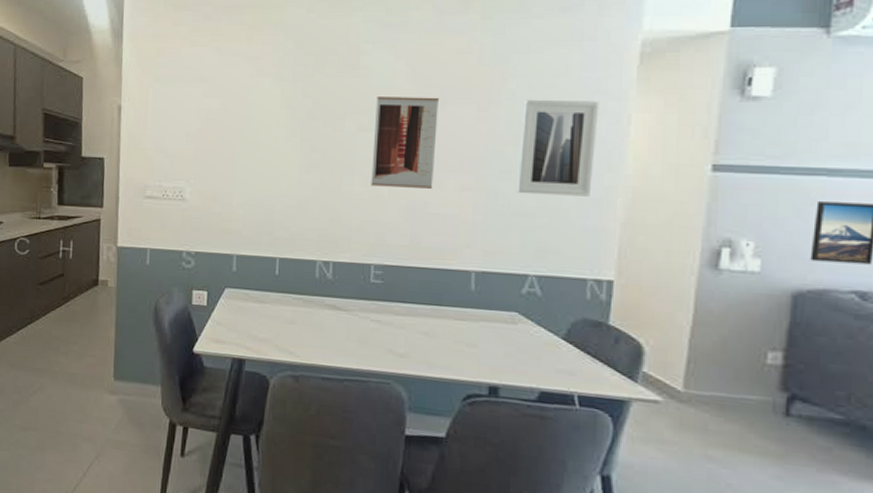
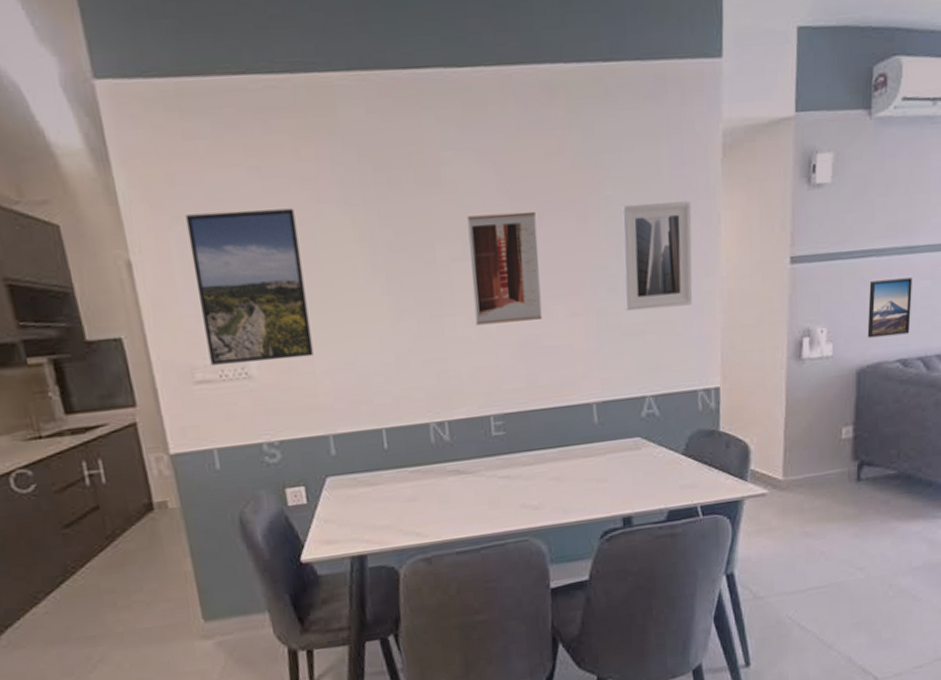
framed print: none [158,77,239,191] -> present [185,208,314,365]

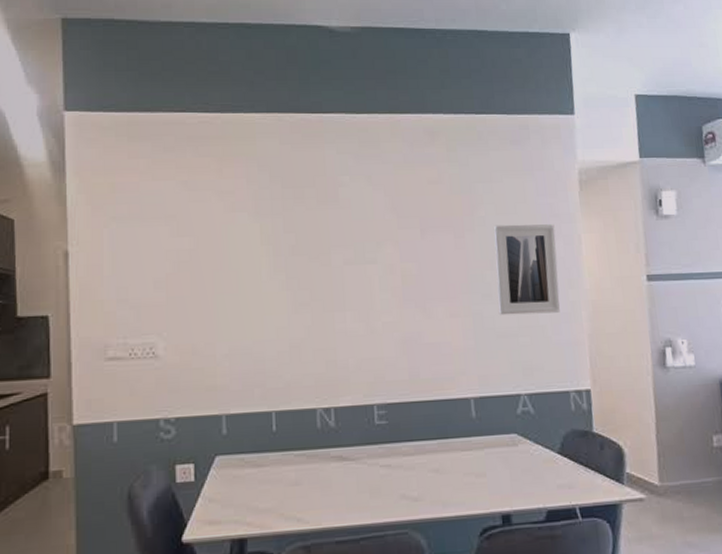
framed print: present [185,208,314,365] -> none [120,215,216,344]
wall art: present [467,211,543,326] -> none [359,226,424,321]

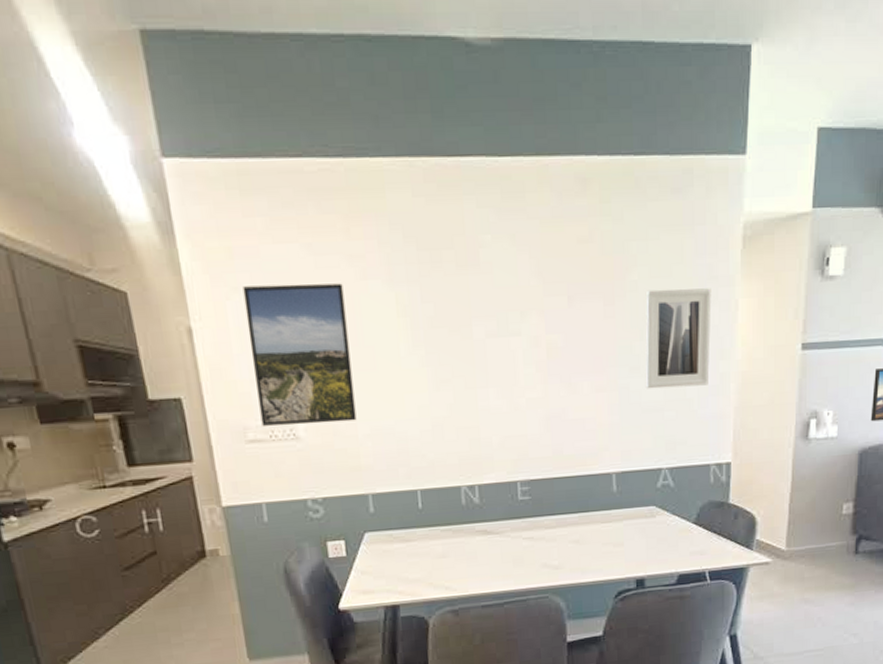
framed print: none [120,215,216,344] -> present [242,283,357,426]

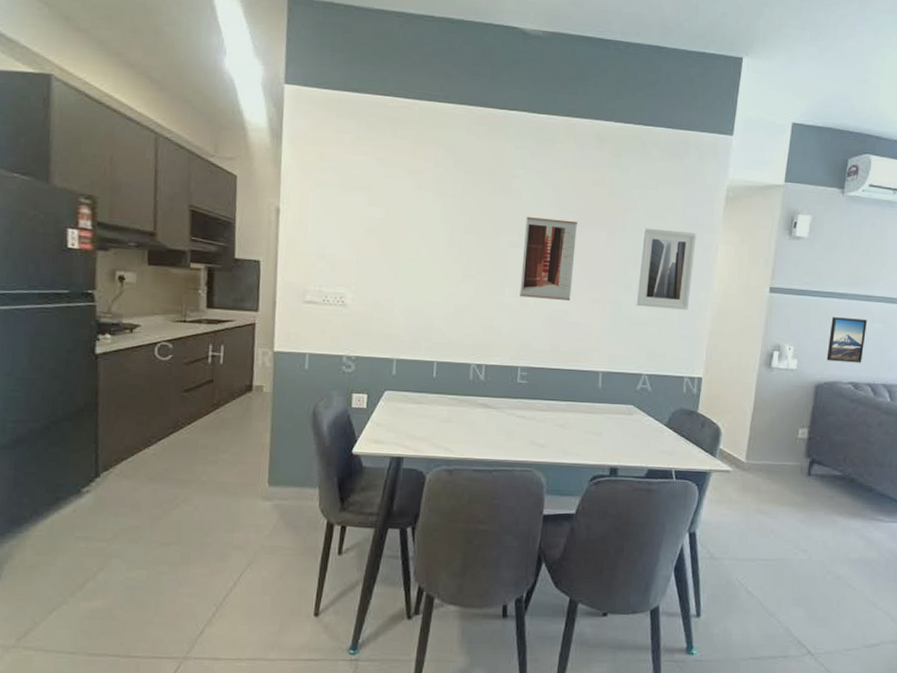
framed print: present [242,283,357,426] -> none [319,183,402,298]
wall art: none [502,293,569,398] -> present [519,217,577,301]

